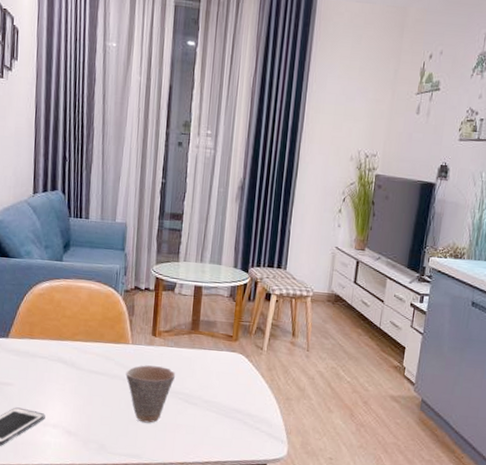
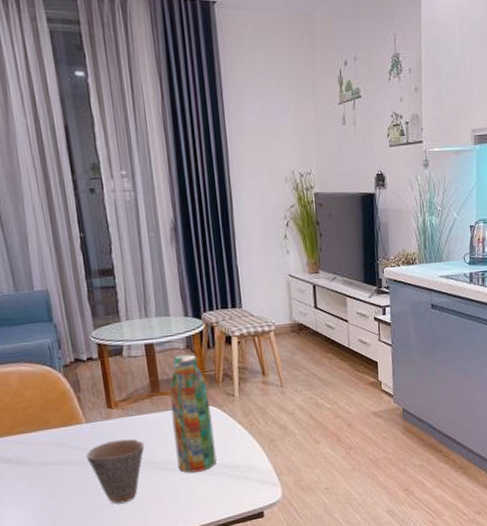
water bottle: none [200,302,241,412] -> present [169,354,217,473]

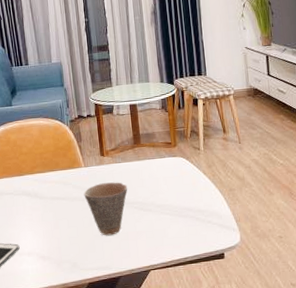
water bottle: present [169,354,217,473] -> none [148,113,185,214]

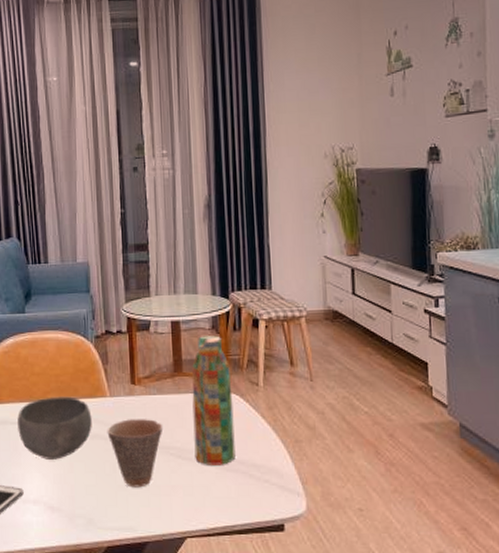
bowl: none [11,169,72,220] -> present [17,396,92,460]
water bottle: none [148,113,185,214] -> present [192,335,236,465]

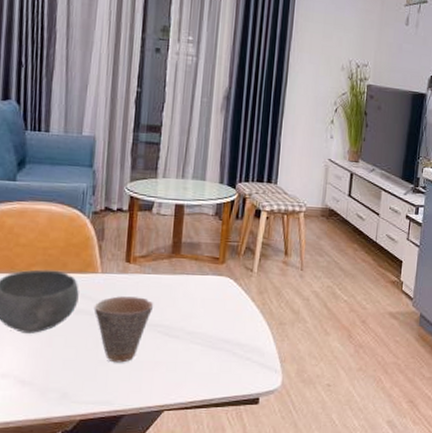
water bottle: present [192,335,236,465] -> none [182,221,228,343]

